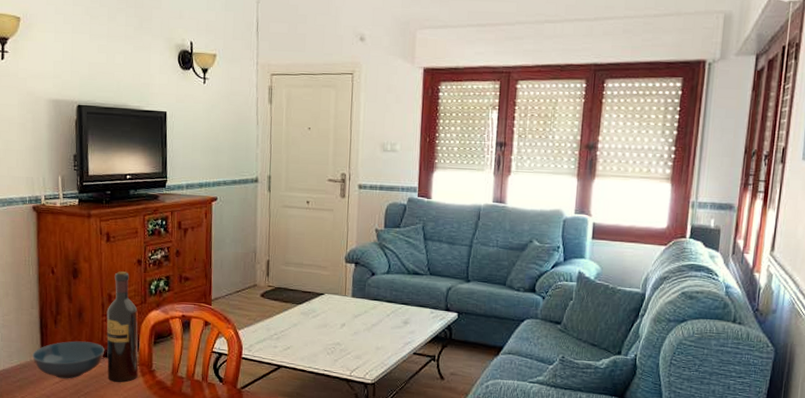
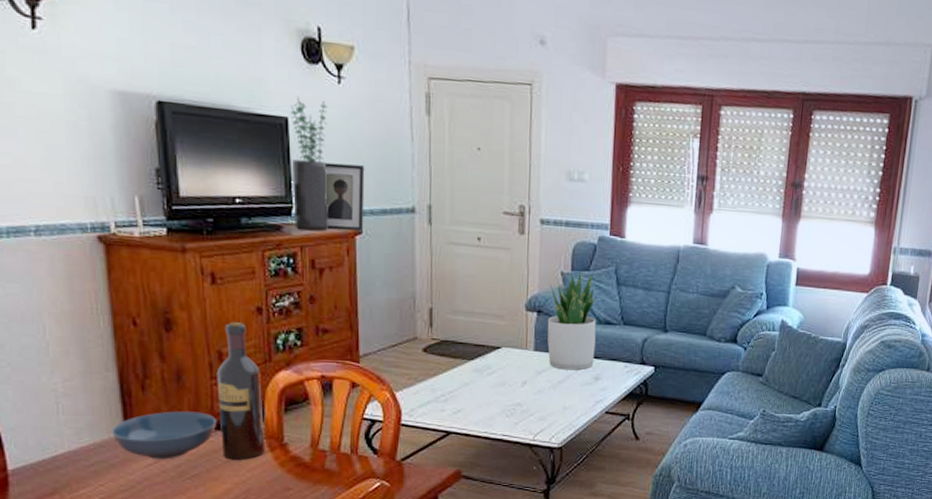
vase: none [167,95,195,200] -> present [291,95,330,232]
picture frame: none [191,145,221,199] -> present [325,162,365,232]
planter: none [363,228,407,315] -> present [547,271,598,370]

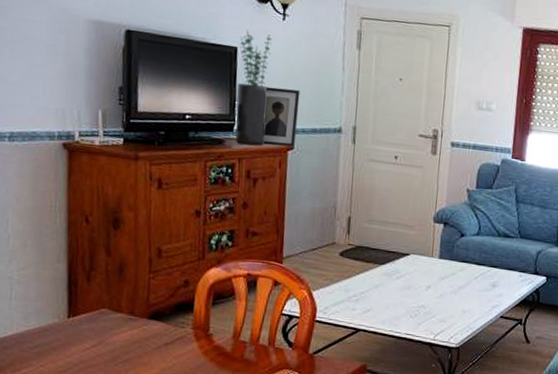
bowl: present [112,411,217,460] -> none [56,300,151,344]
wine bottle: present [216,322,264,460] -> none [153,223,194,348]
planter: present [547,271,598,370] -> none [451,189,499,278]

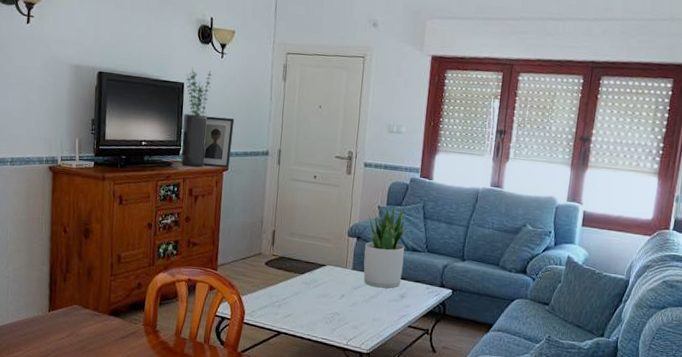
planter: none [451,189,499,278] -> present [363,206,408,289]

